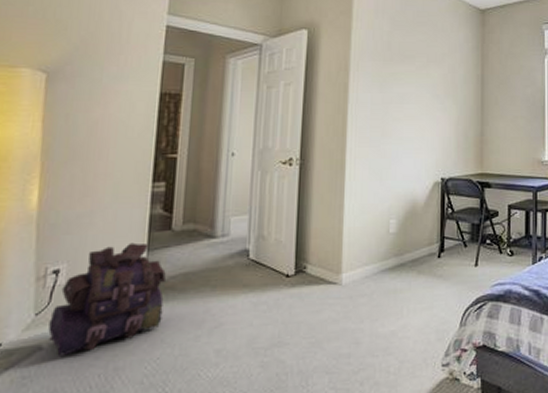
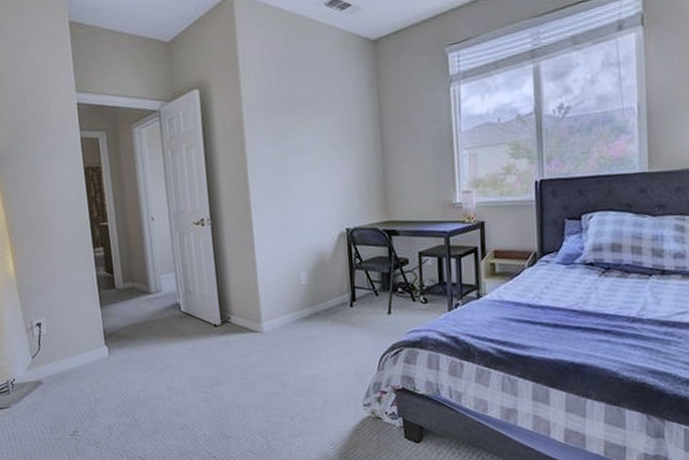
backpack: present [48,242,166,356] -> none [42,300,122,389]

